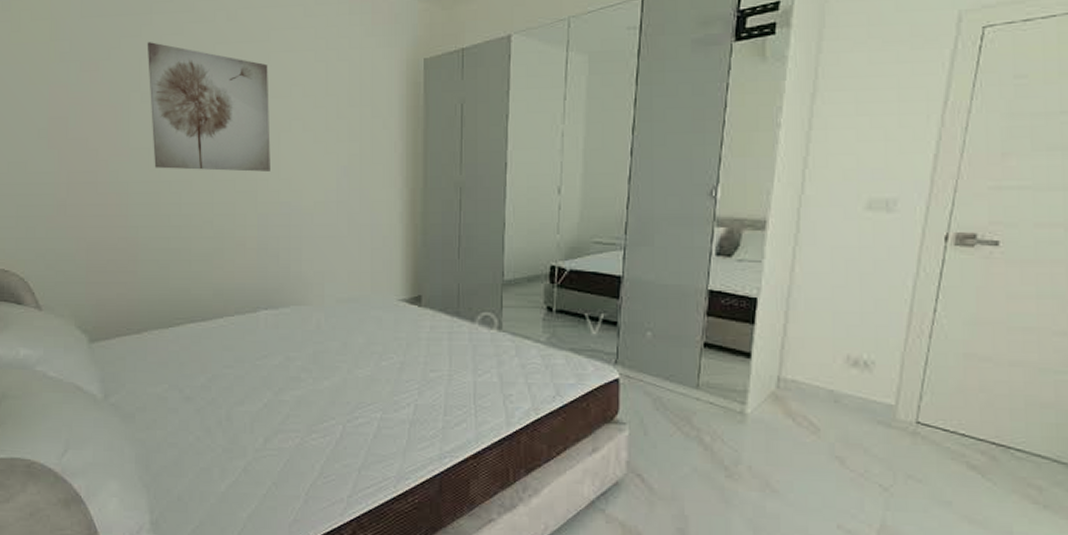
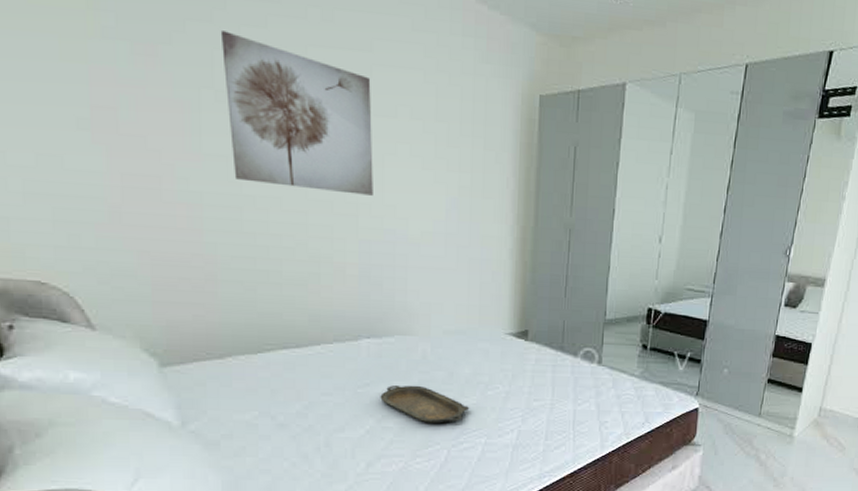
serving tray: none [277,356,364,397] -> present [380,385,470,424]

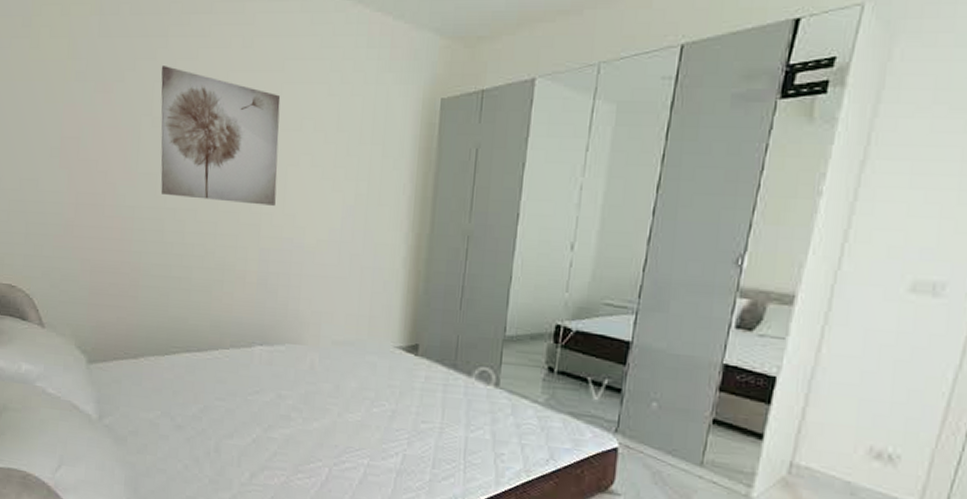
serving tray: present [380,385,470,424] -> none [268,395,354,439]

